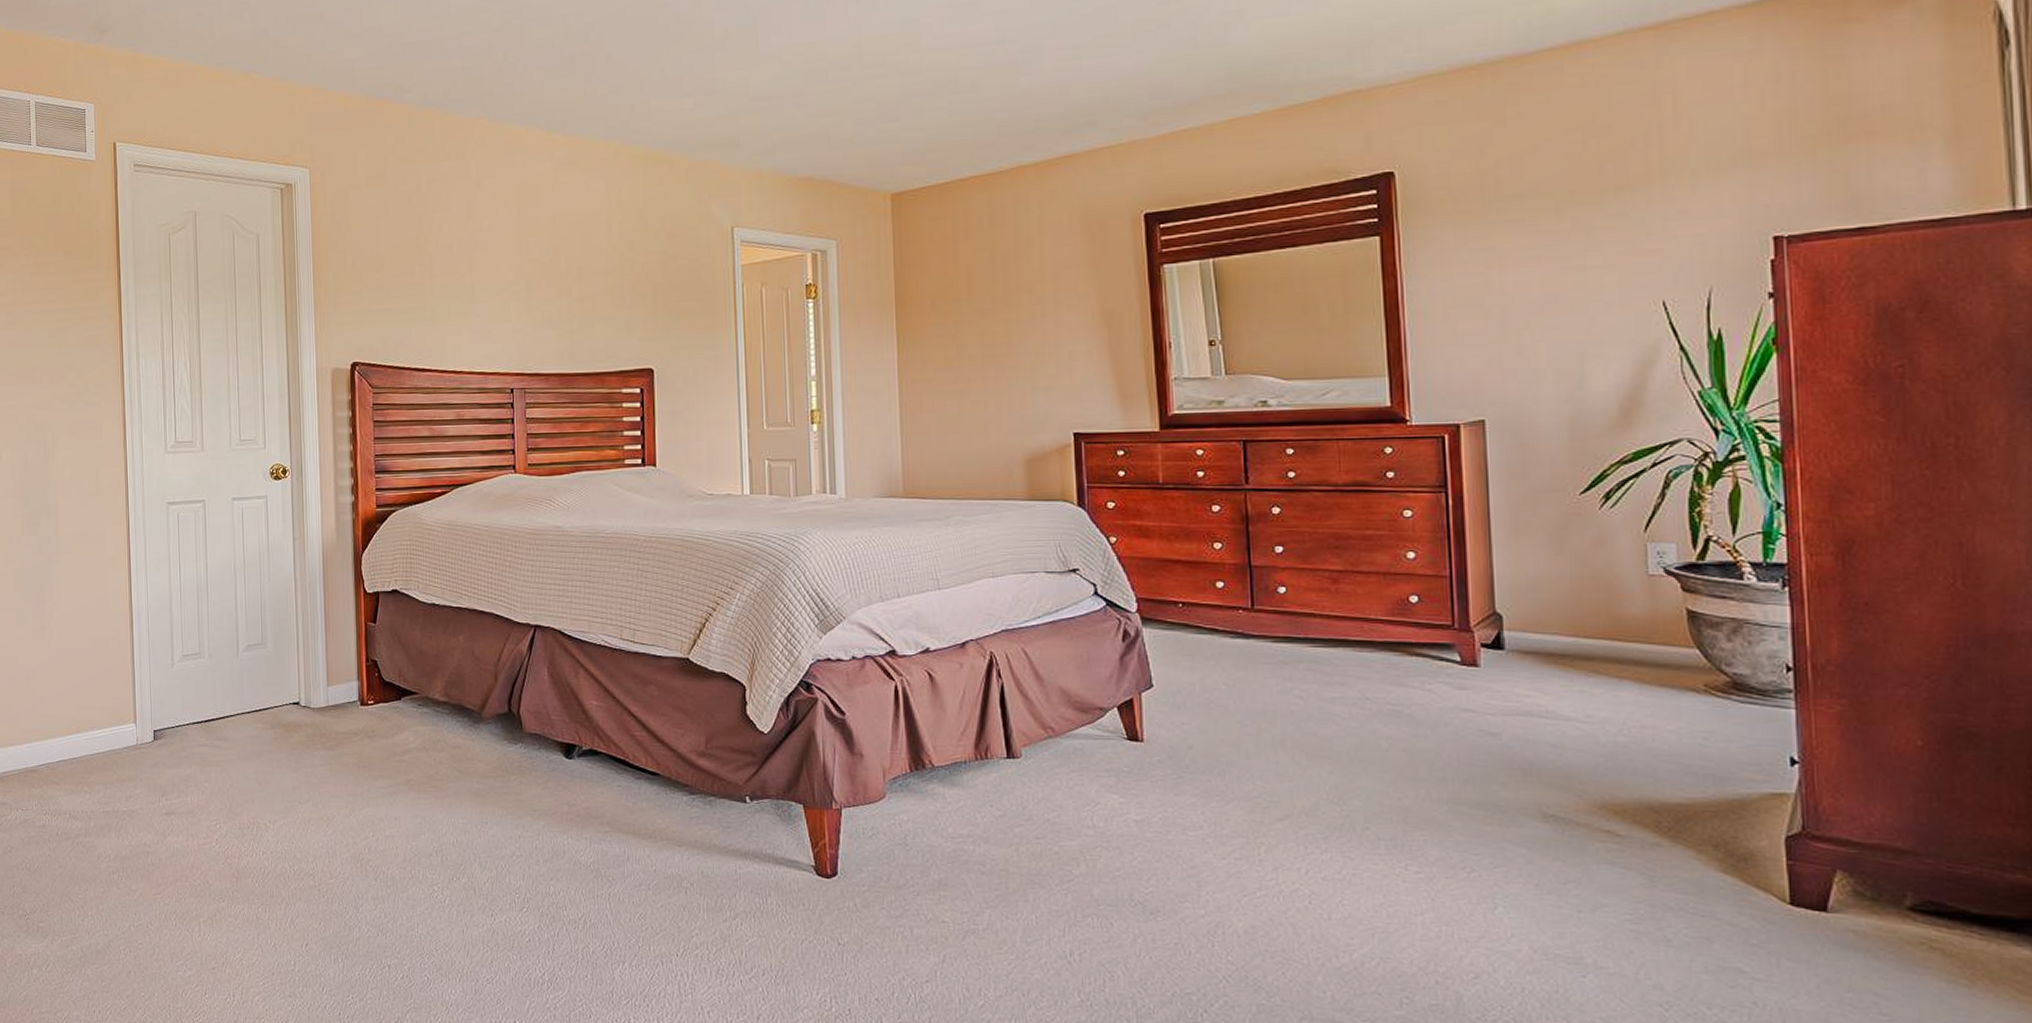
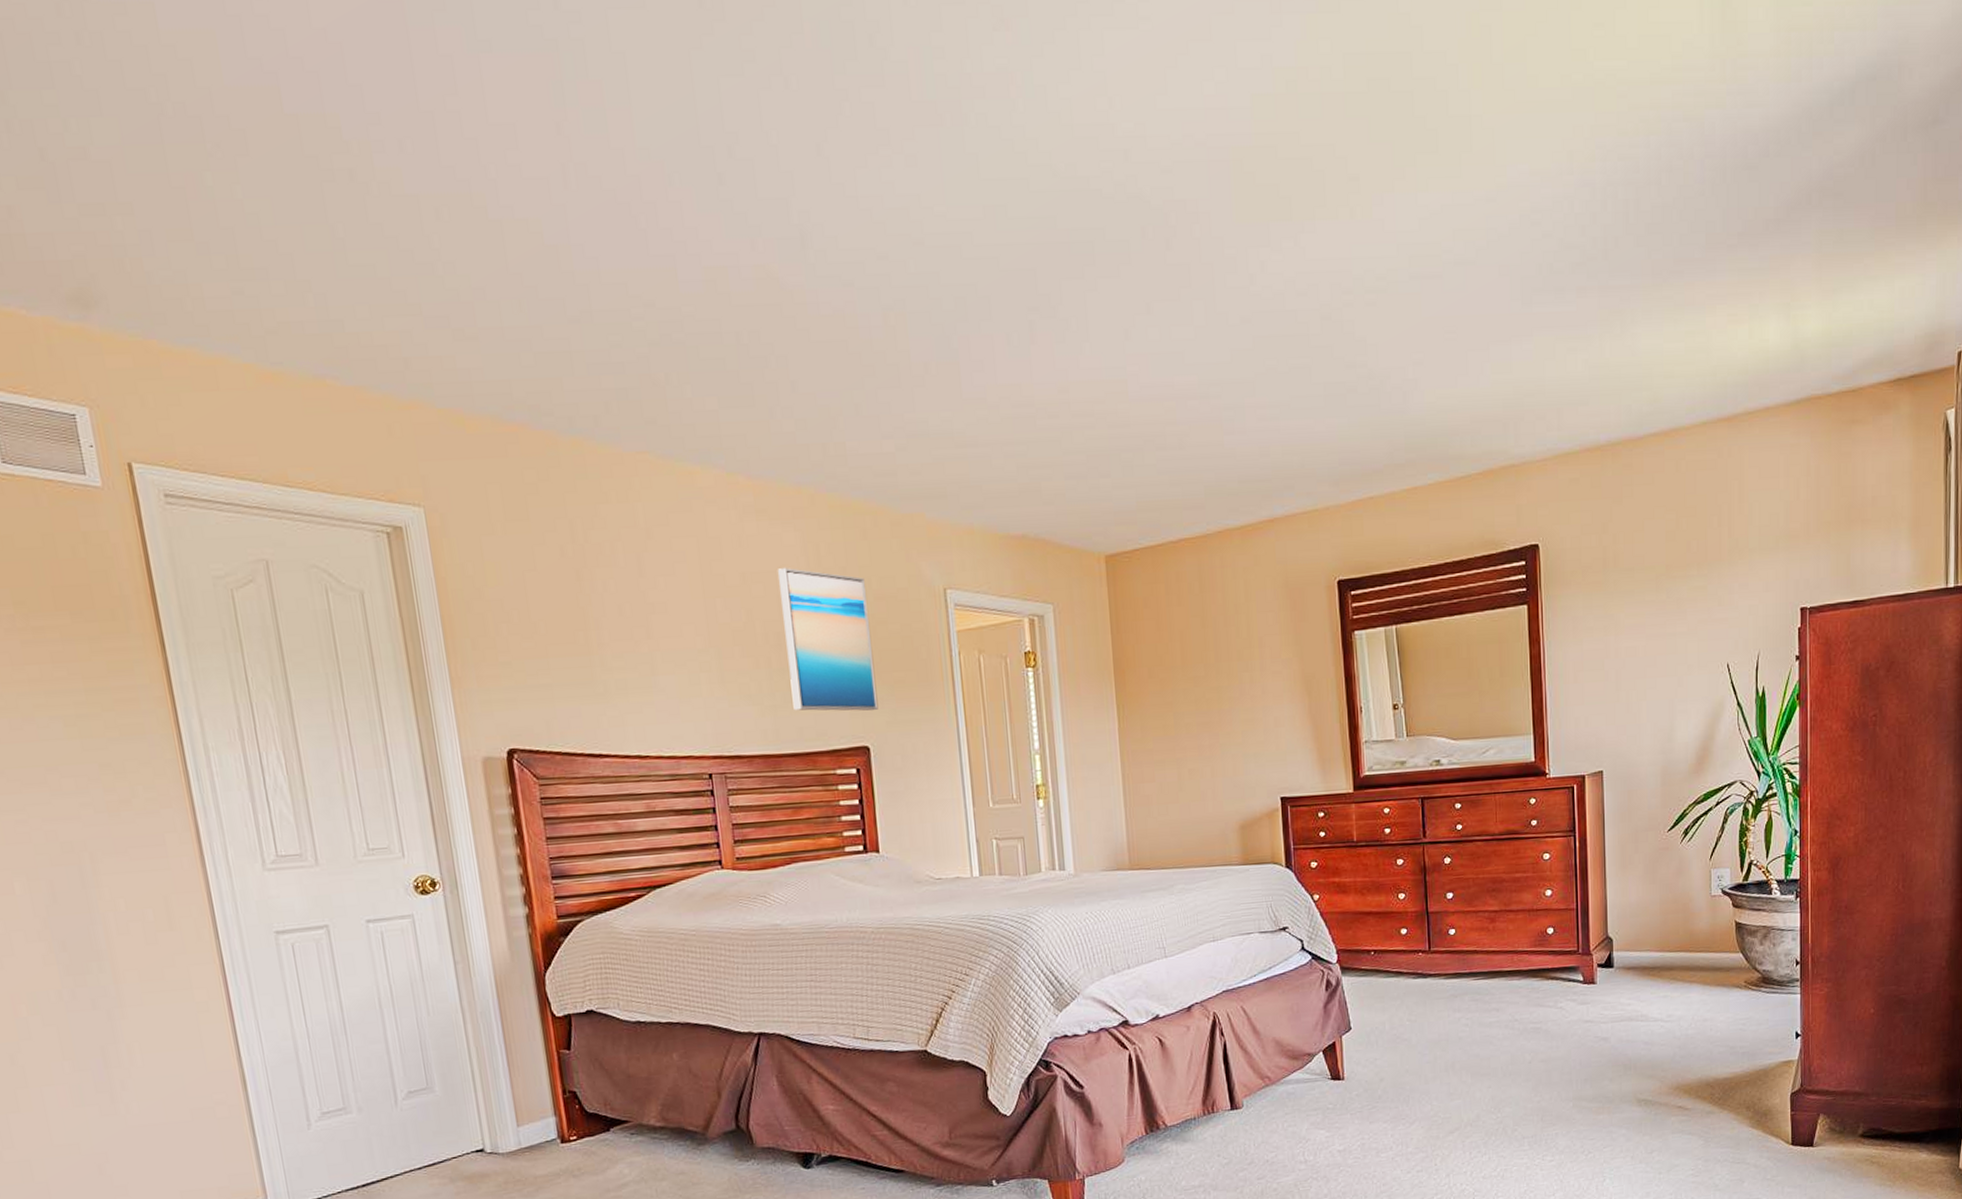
wall art: none [584,211,664,337] -> present [778,568,879,711]

